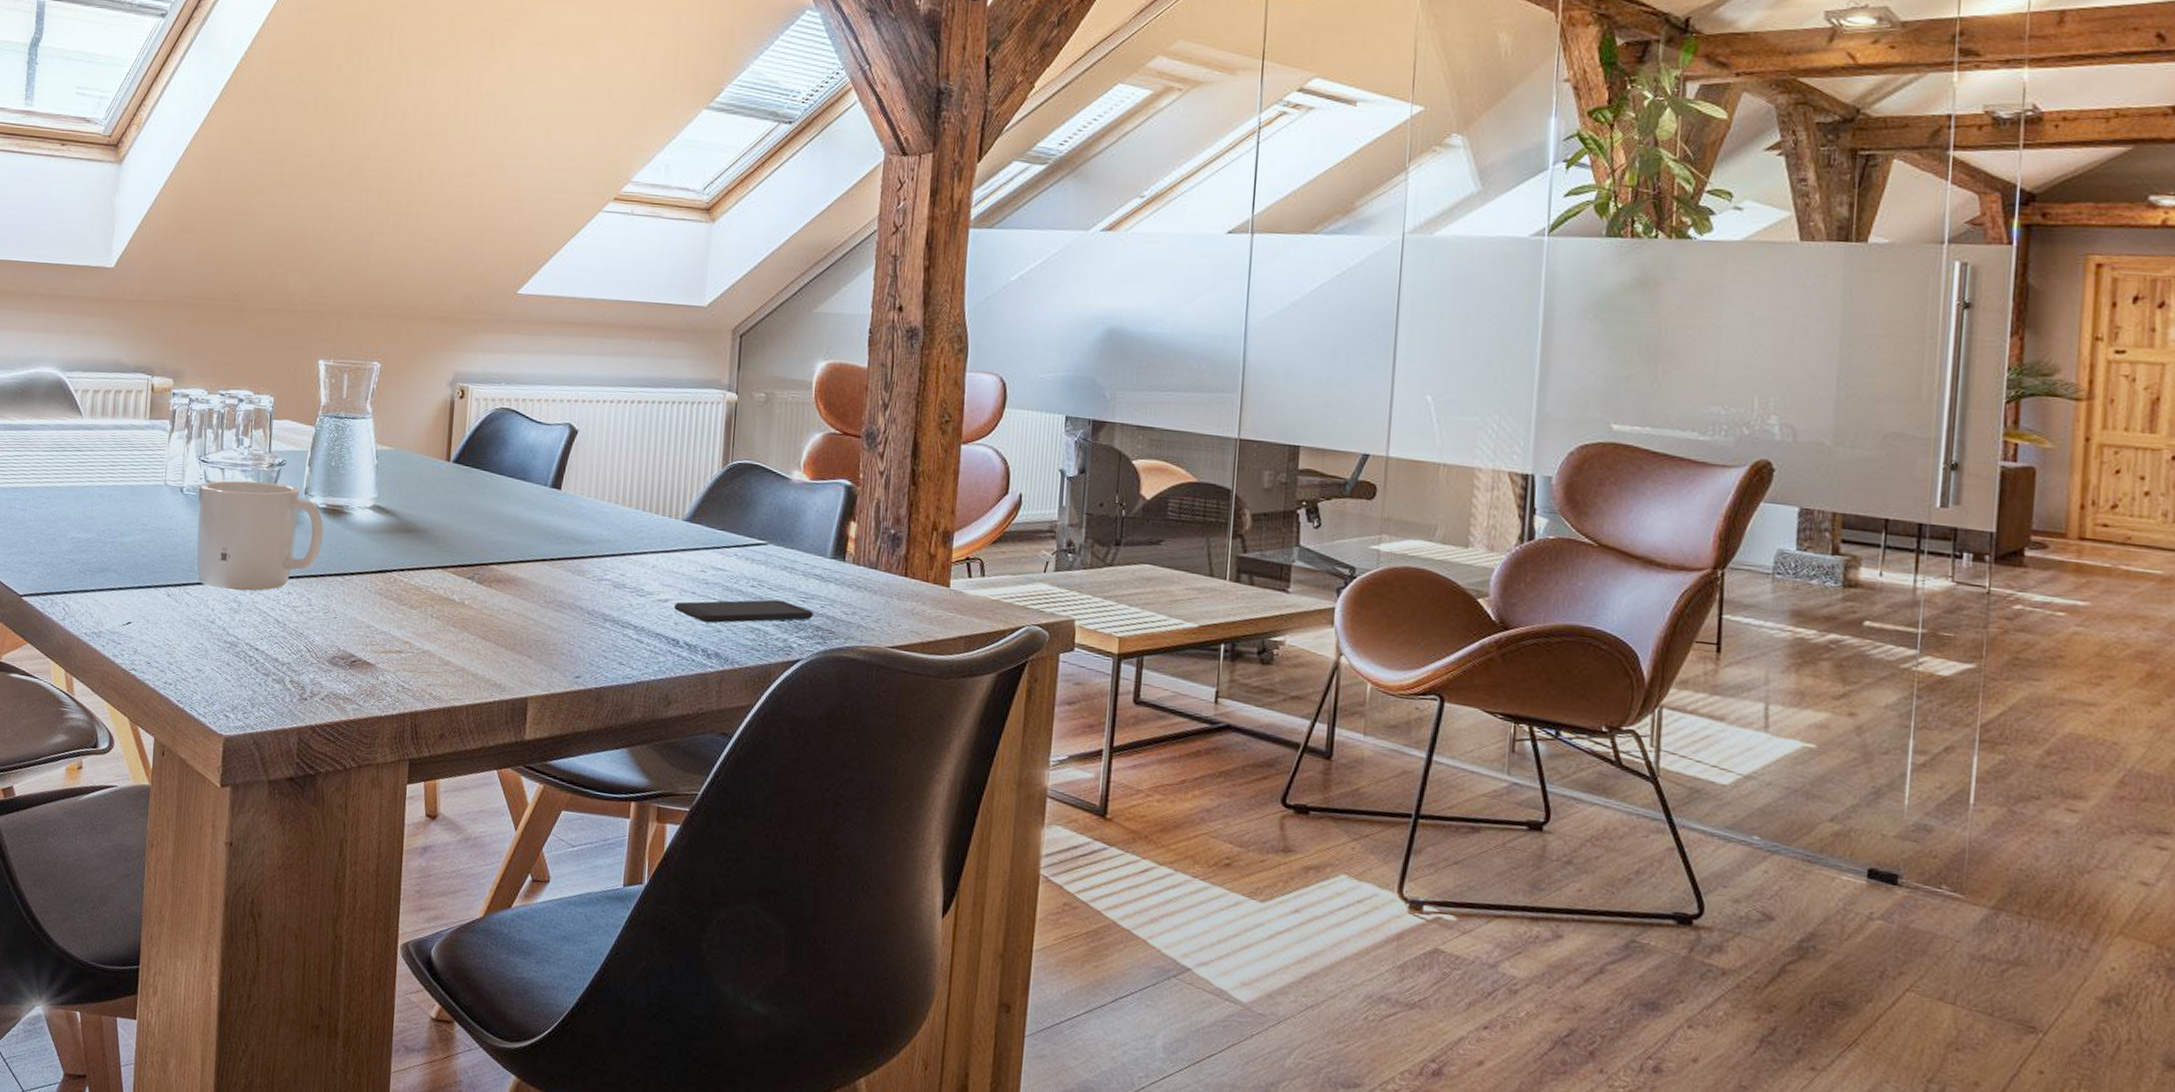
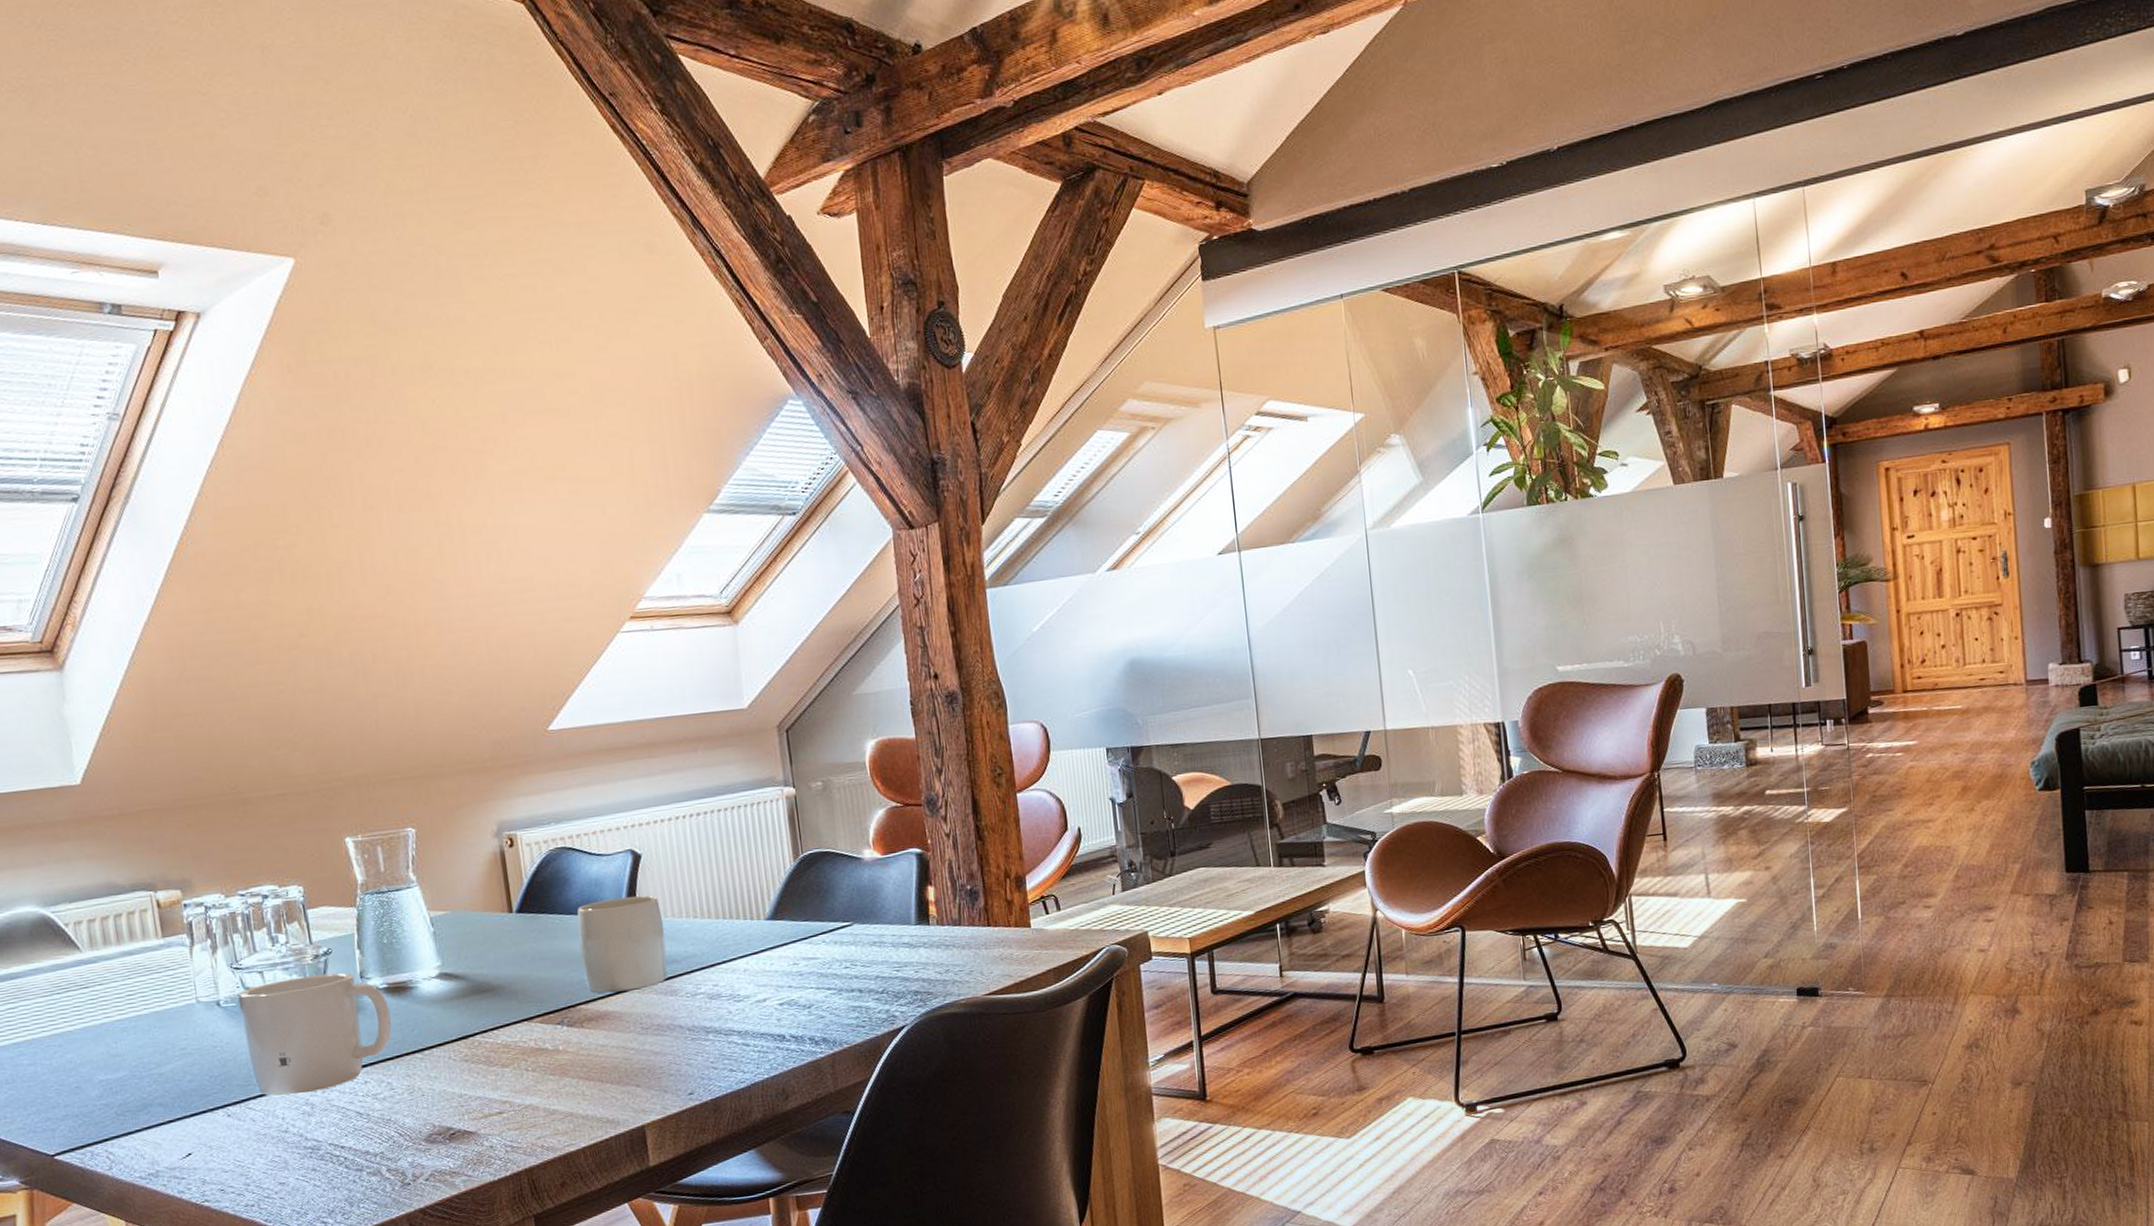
mug: none [503,467,586,562] -> present [577,895,668,994]
mobile phone: present [674,599,813,623] -> none [774,974,909,1013]

